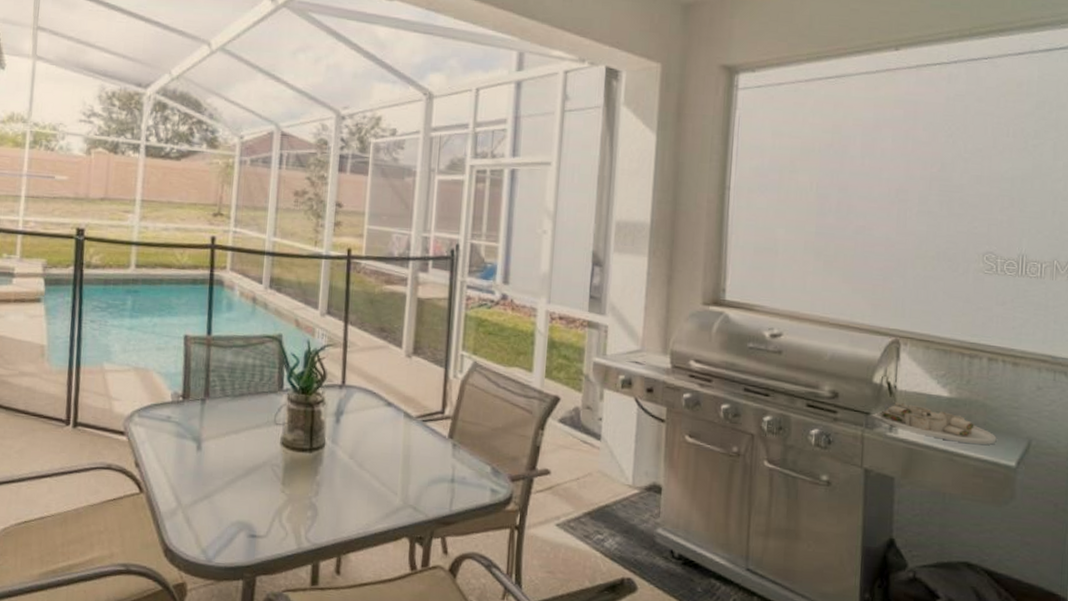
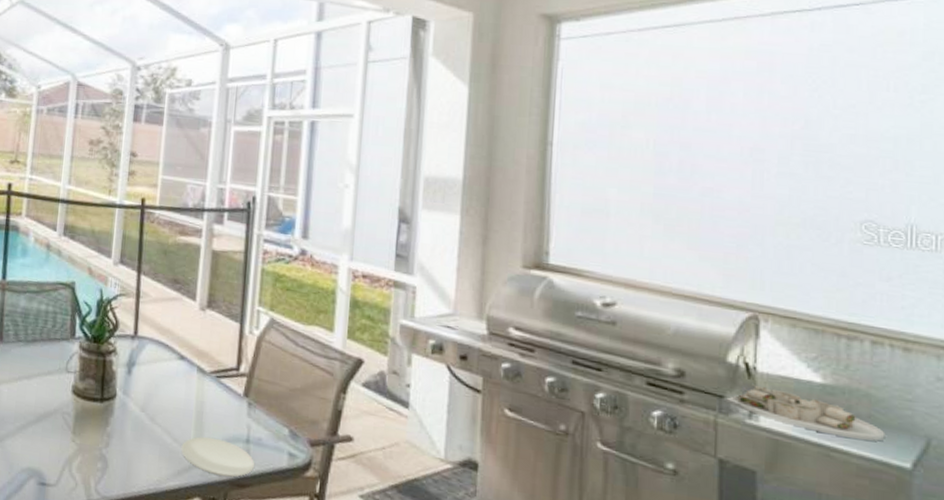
plate: none [389,479,460,517] -> present [181,436,255,478]

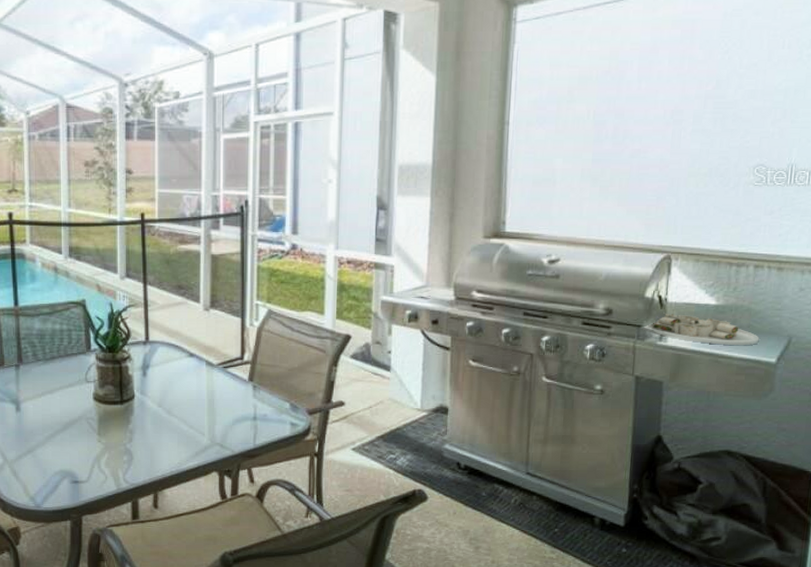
plate: present [181,436,255,478] -> none [197,420,263,451]

